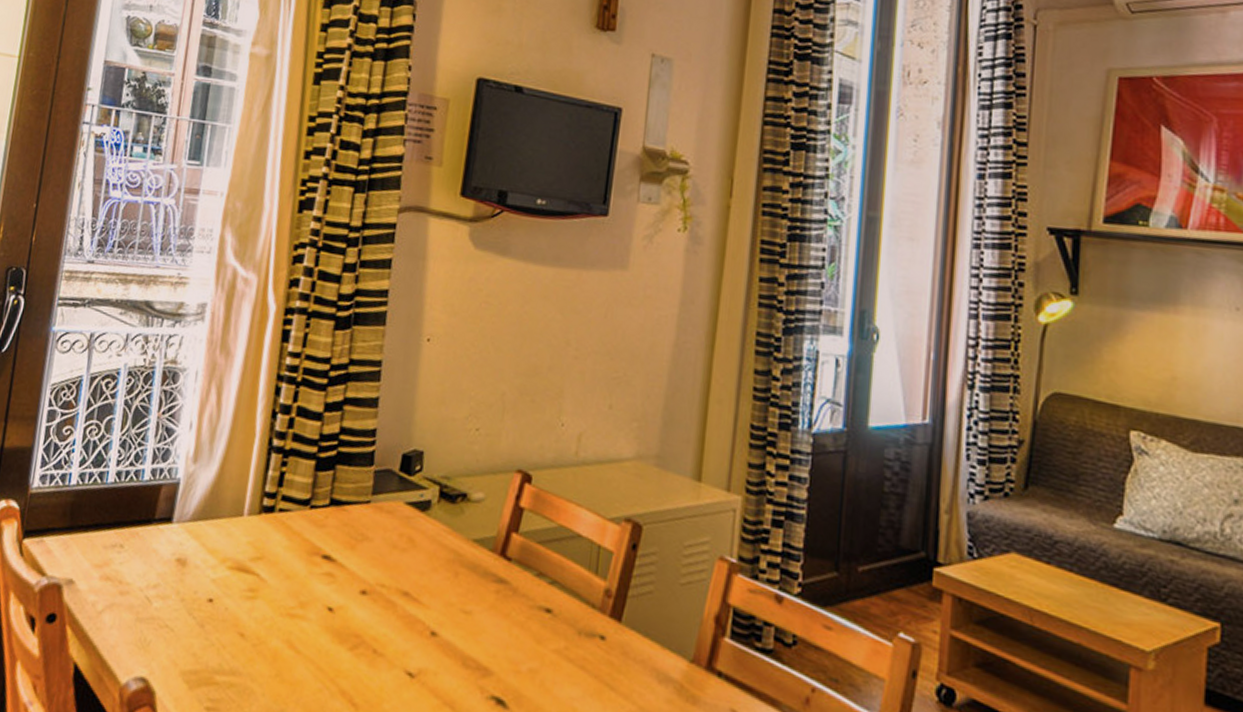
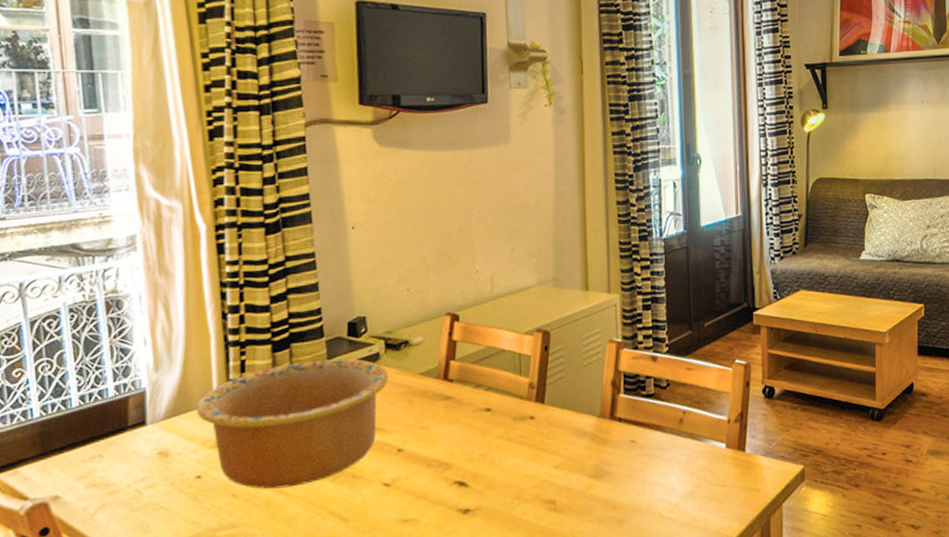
bowl: none [223,488,437,646] -> present [195,359,389,489]

